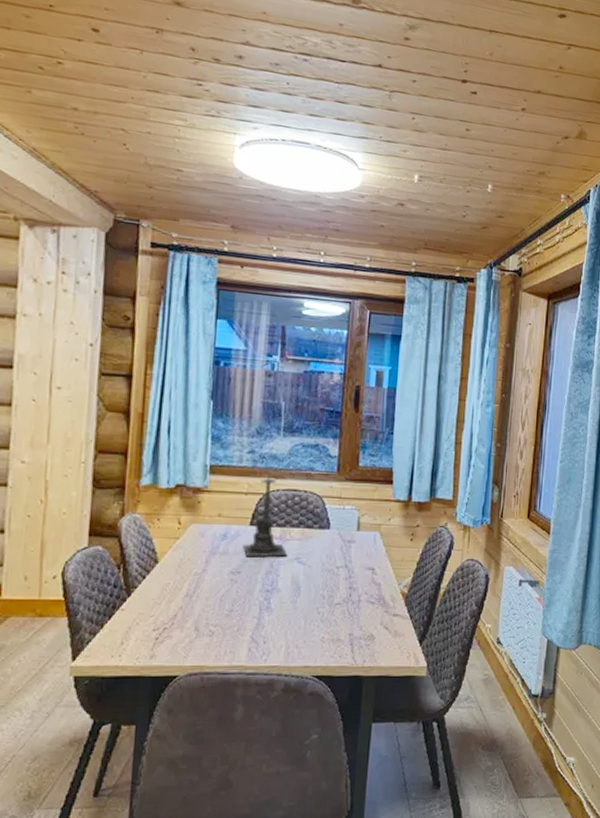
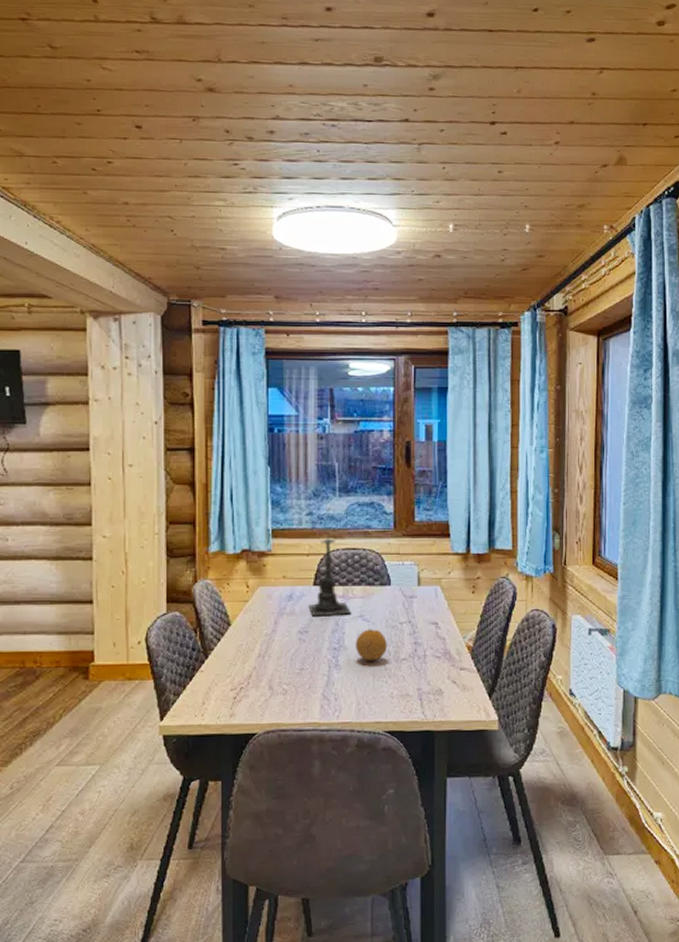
fruit: none [288,572,322,605] -> present [355,629,387,661]

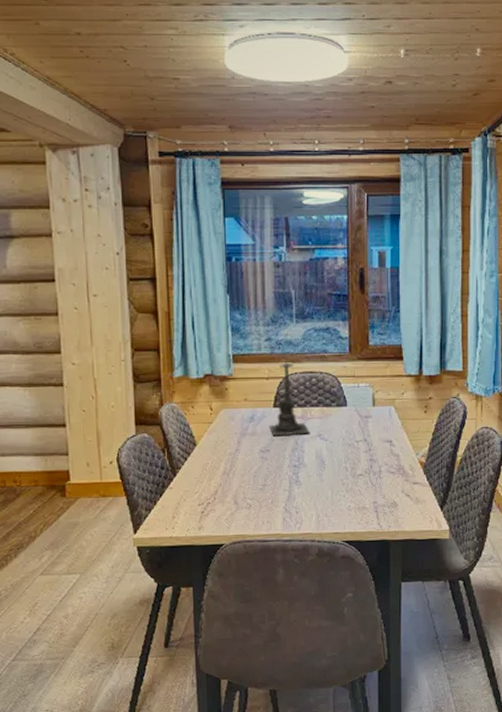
fruit: present [355,629,387,661] -> none [314,447,344,477]

